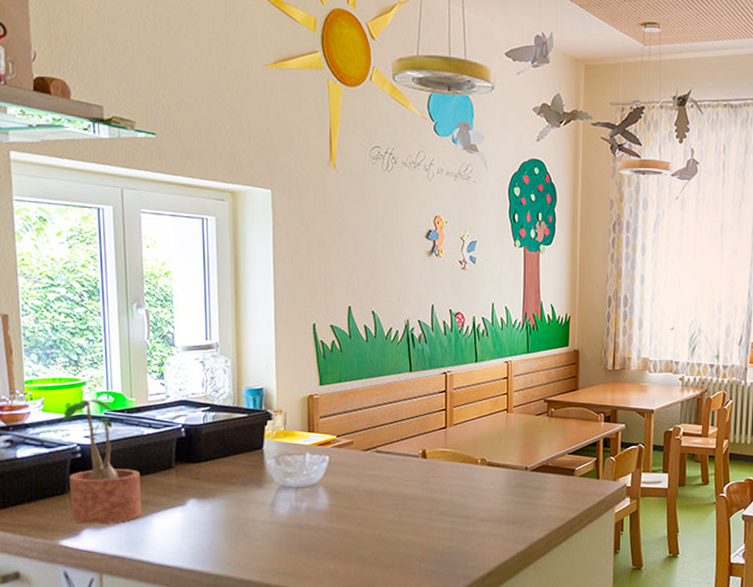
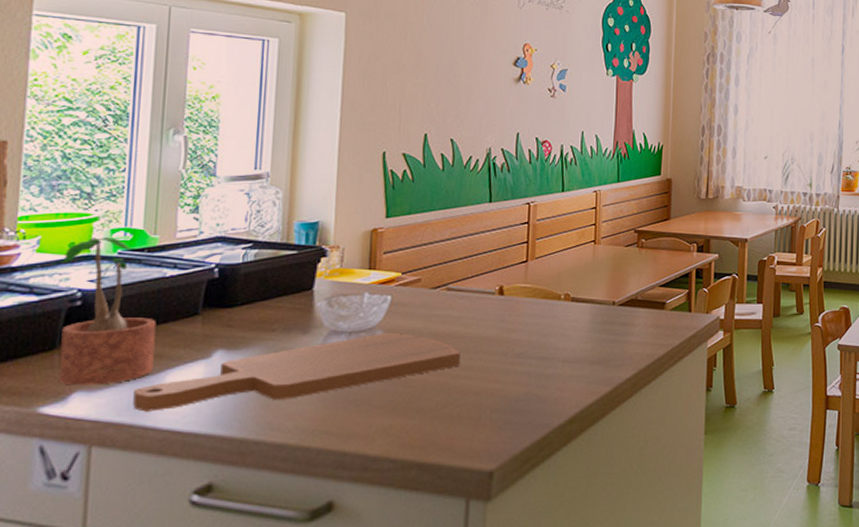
cutting board: none [129,488,391,548] -> present [133,332,461,412]

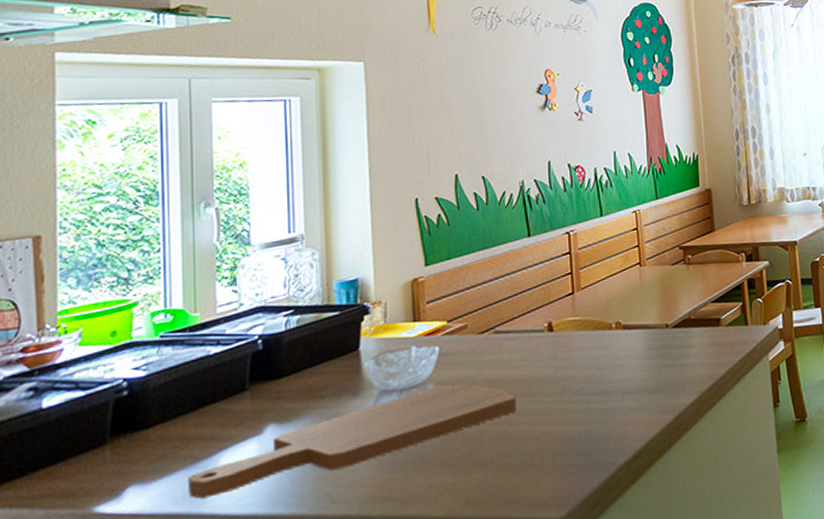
potted plant: present [58,237,157,386] -> none [101,321,205,480]

